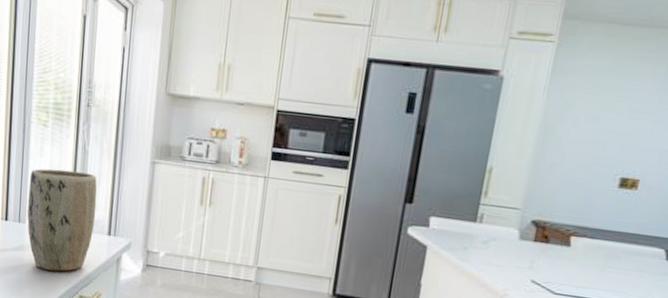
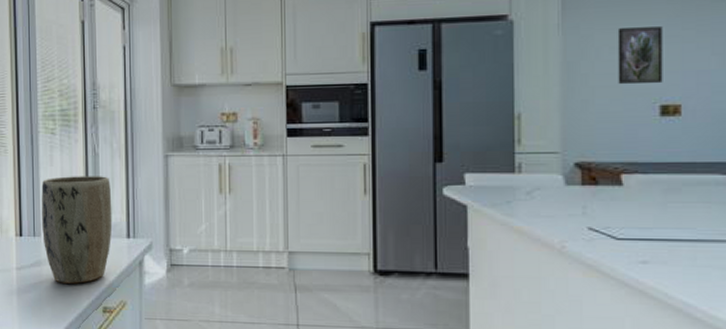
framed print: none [587,99,641,158] -> present [617,27,663,85]

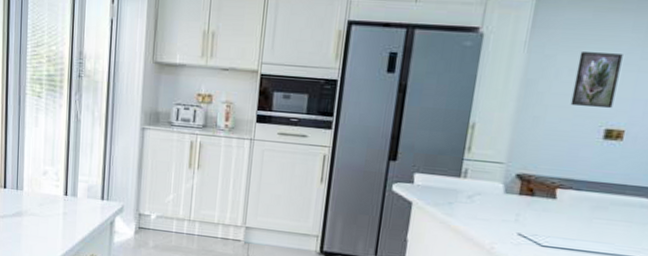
plant pot: present [41,176,113,284] -> none [24,137,90,236]

